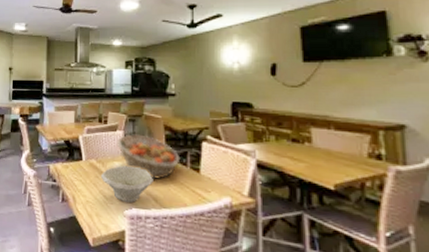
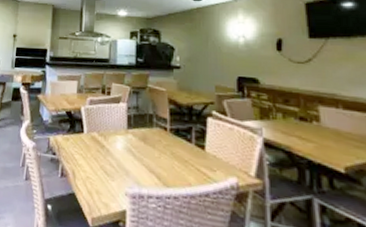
bowl: present [101,165,153,203] -> none [103,139,157,180]
fruit basket: present [116,134,181,179] -> none [119,107,185,156]

